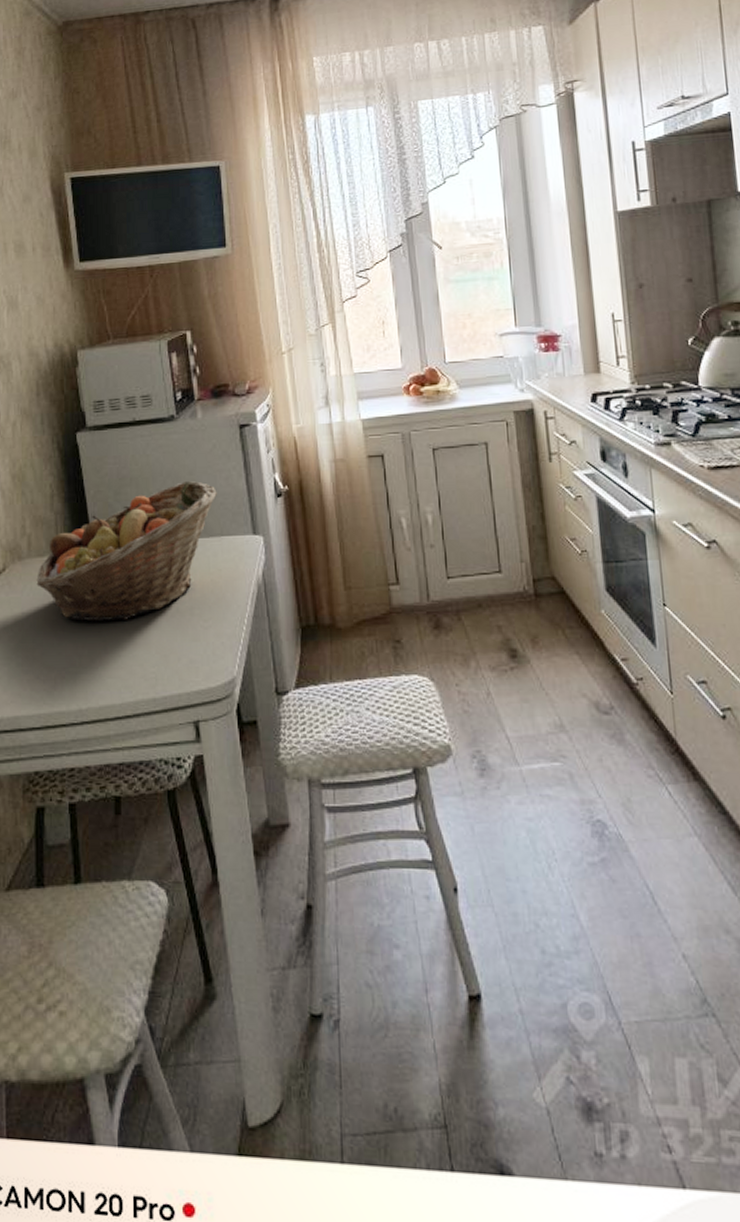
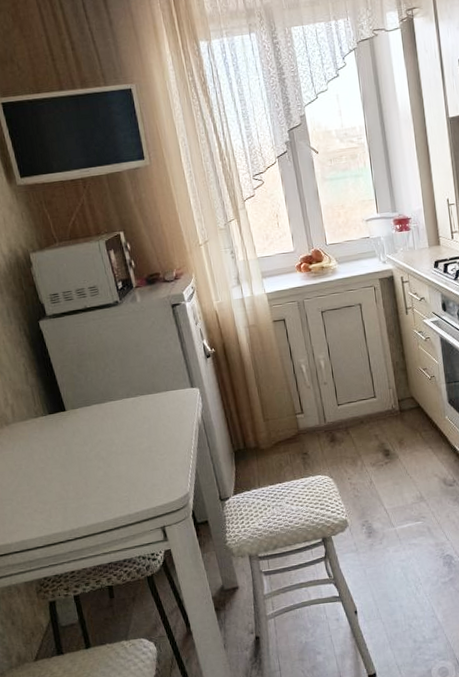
fruit basket: present [36,481,217,622] -> none [23,351,160,466]

